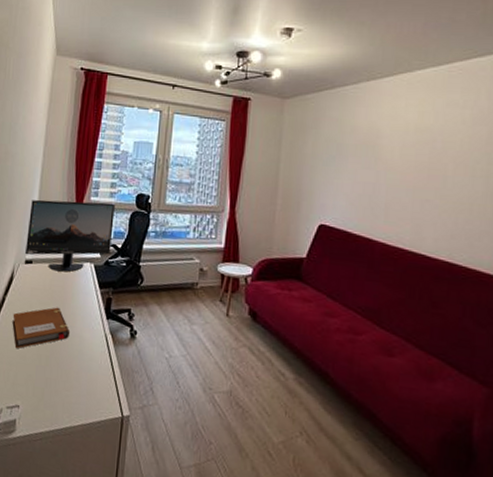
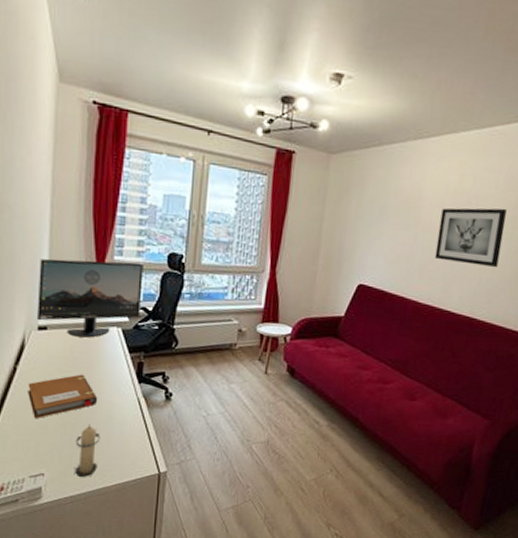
candle: none [45,357,71,413] -> present [74,424,101,477]
wall art: none [400,143,479,208] -> present [434,207,507,268]

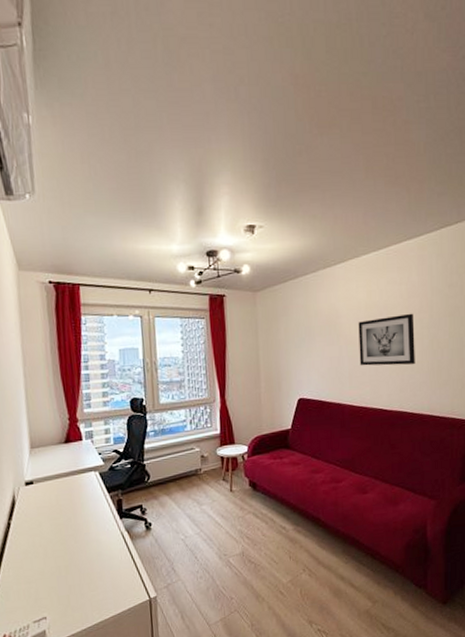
notebook: present [28,374,98,419] -> none [22,519,86,567]
monitor: present [36,258,143,338] -> none [20,411,113,486]
candle: present [74,424,101,477] -> none [71,563,94,615]

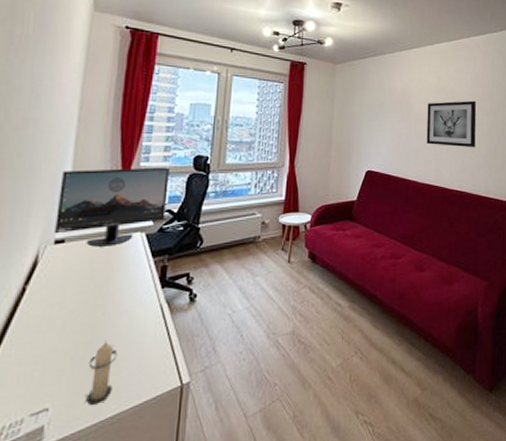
monitor: none [20,411,113,486] -> present [53,167,170,247]
candle: none [71,563,94,615] -> present [84,340,118,405]

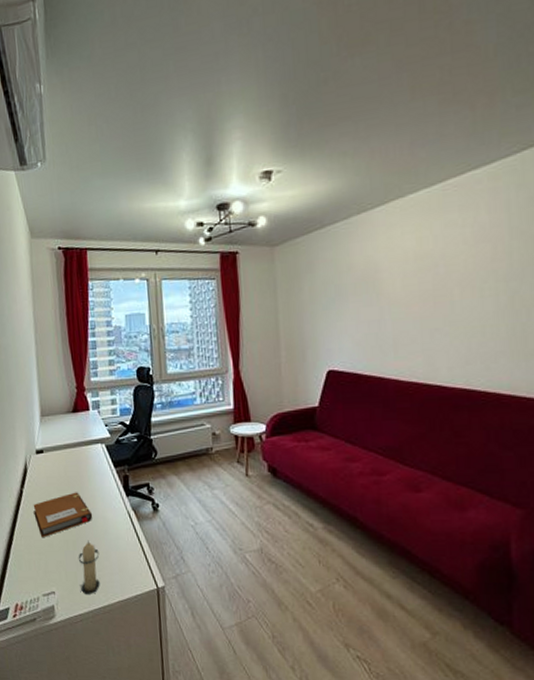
notebook: none [36,286,117,344] -> present [33,492,93,538]
monitor: present [53,167,170,247] -> none [31,381,120,457]
wall art: present [426,100,477,148] -> none [405,262,488,332]

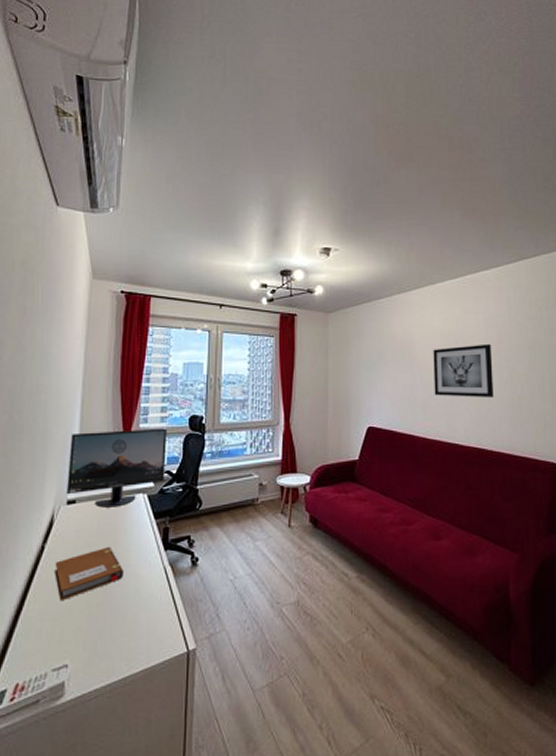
monitor: none [31,381,120,457] -> present [66,428,167,508]
candle: present [78,540,100,594] -> none [99,601,127,665]
wall art: none [405,262,488,332] -> present [433,343,494,398]

